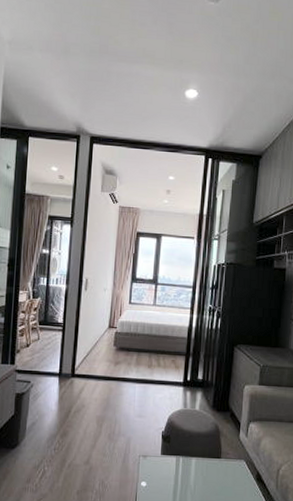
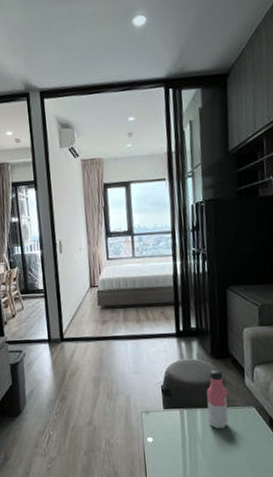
water bottle: none [201,421,223,479] -> present [206,369,229,429]

